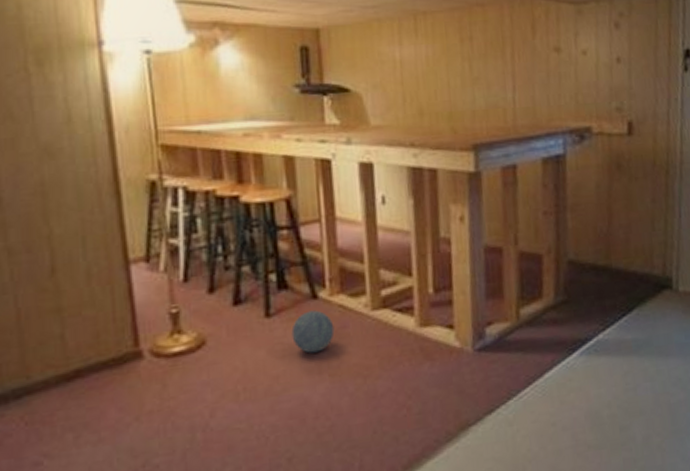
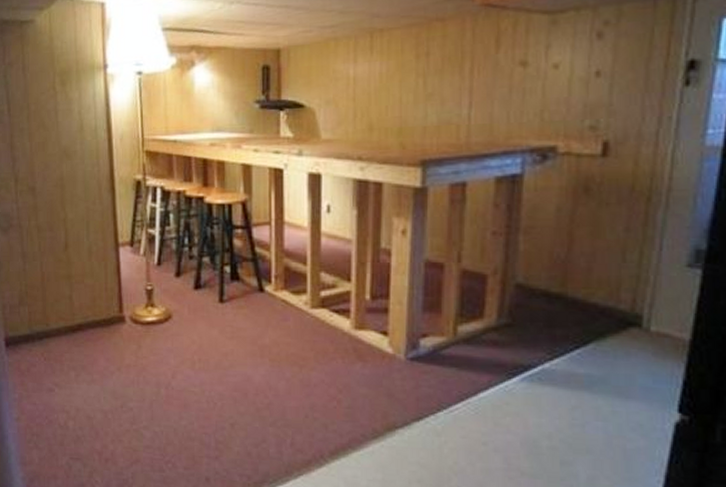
ball: present [291,310,335,353] -> none [240,302,277,339]

